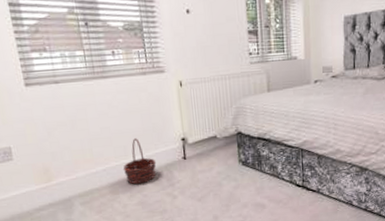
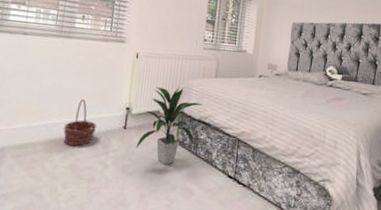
indoor plant: none [199,108,260,186] -> present [136,86,203,165]

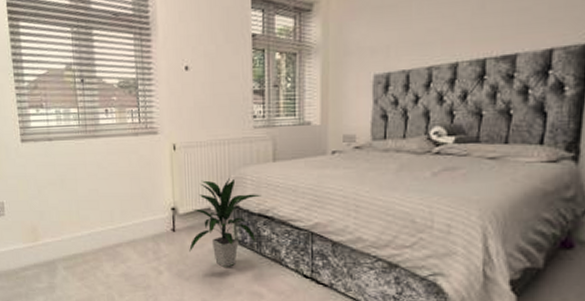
basket: present [63,99,97,146] -> none [108,203,143,253]

